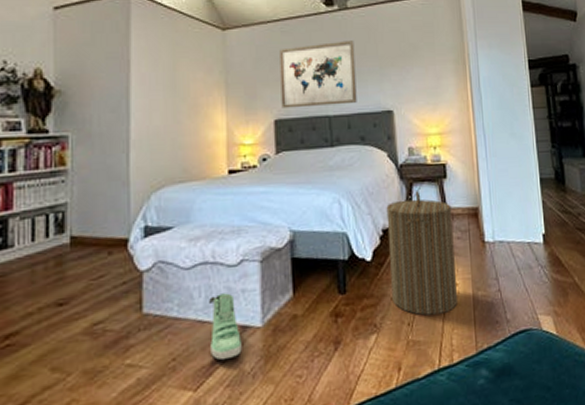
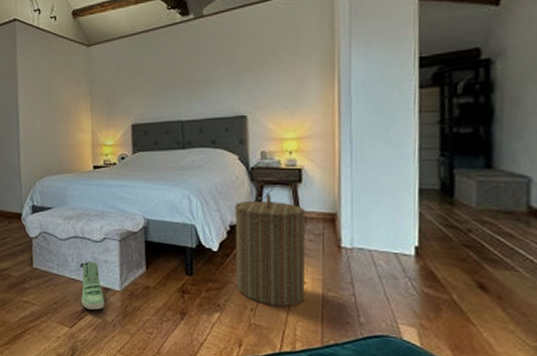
wall art: present [279,40,357,109] -> none [137,48,210,114]

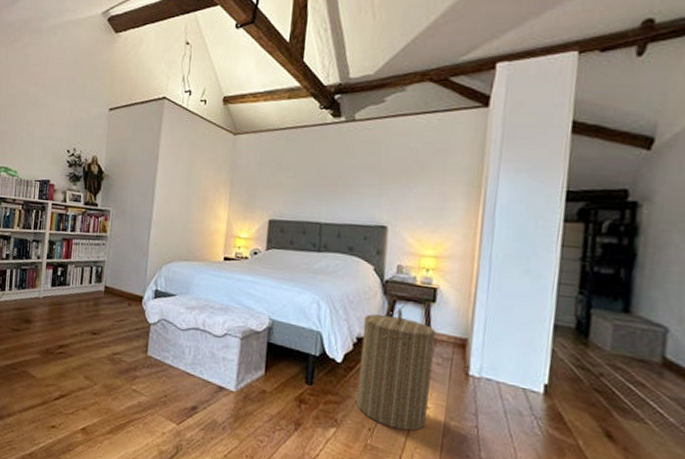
sneaker: present [80,261,105,310] -> none [193,356,218,409]

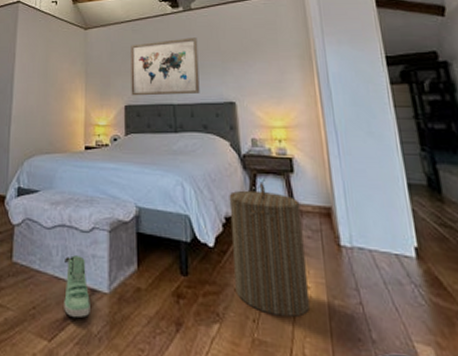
sneaker: none [193,356,218,409] -> present [64,255,90,318]
wall art: none [277,152,357,215] -> present [131,37,200,96]

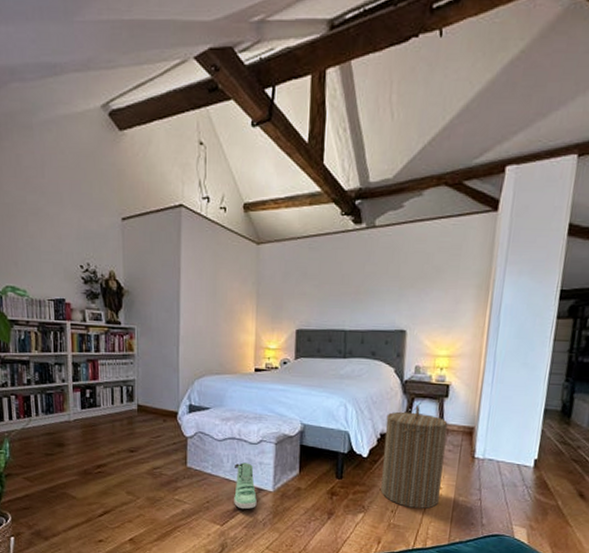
wall art: present [131,37,200,96] -> none [303,259,378,321]

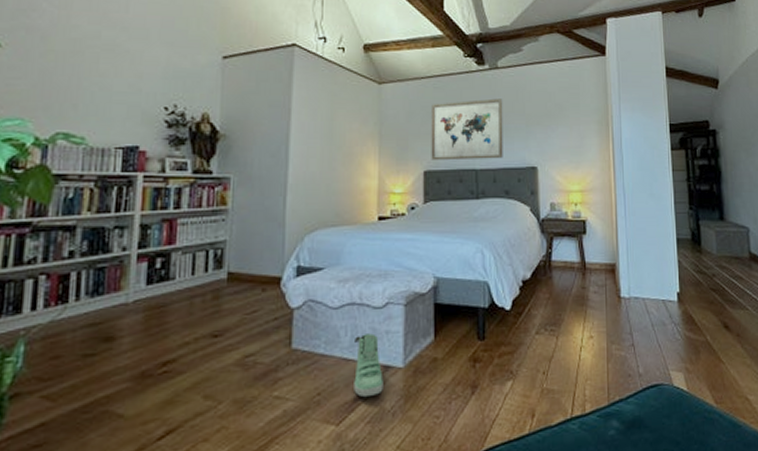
wall art: none [303,259,378,321] -> present [431,98,503,161]
laundry hamper: present [381,405,448,509] -> none [527,245,593,366]

